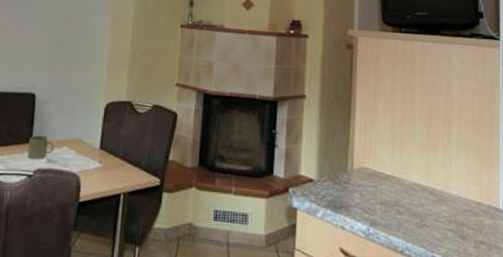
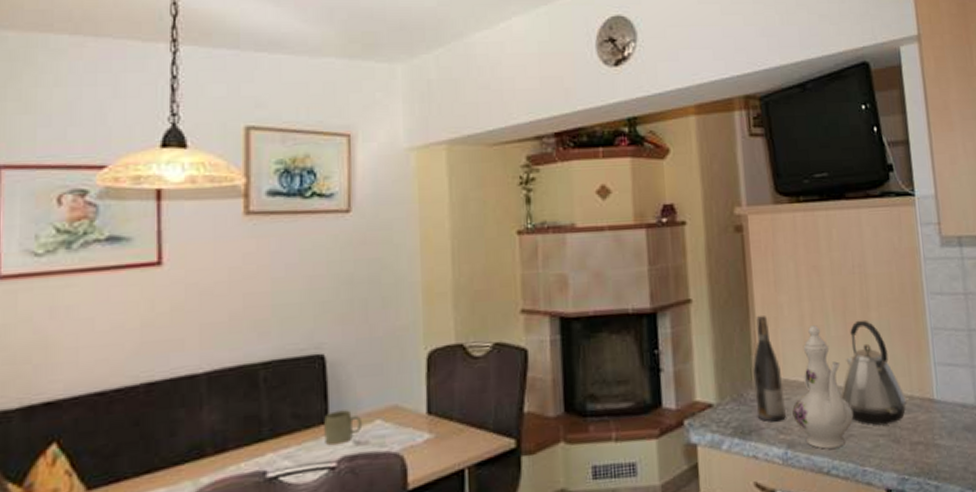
wine bottle: none [347,116,372,203] -> present [753,314,786,422]
ewer: none [377,131,429,233] -> present [792,325,854,449]
kettle: none [419,133,475,222] -> present [841,320,906,425]

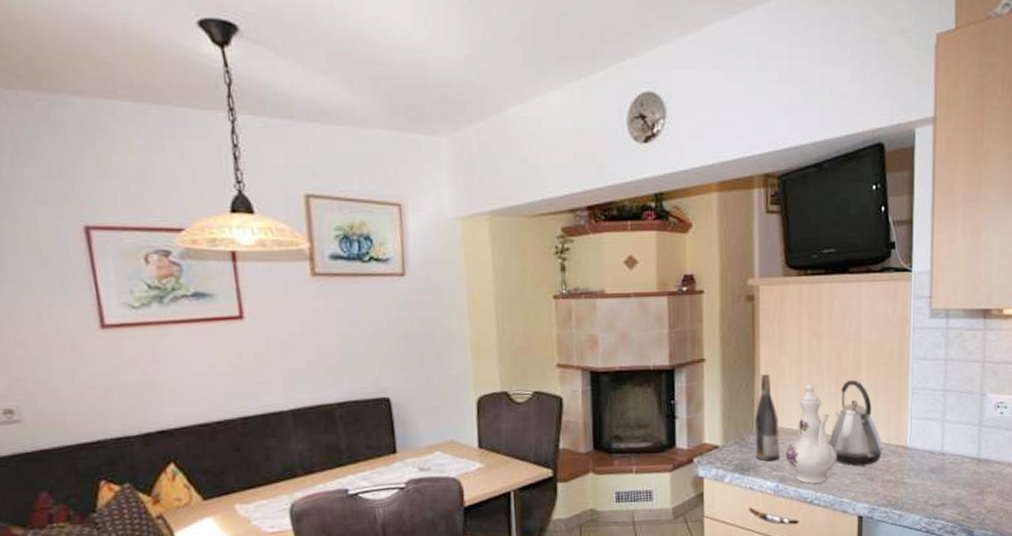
mug: present [324,410,363,446] -> none [392,443,425,471]

